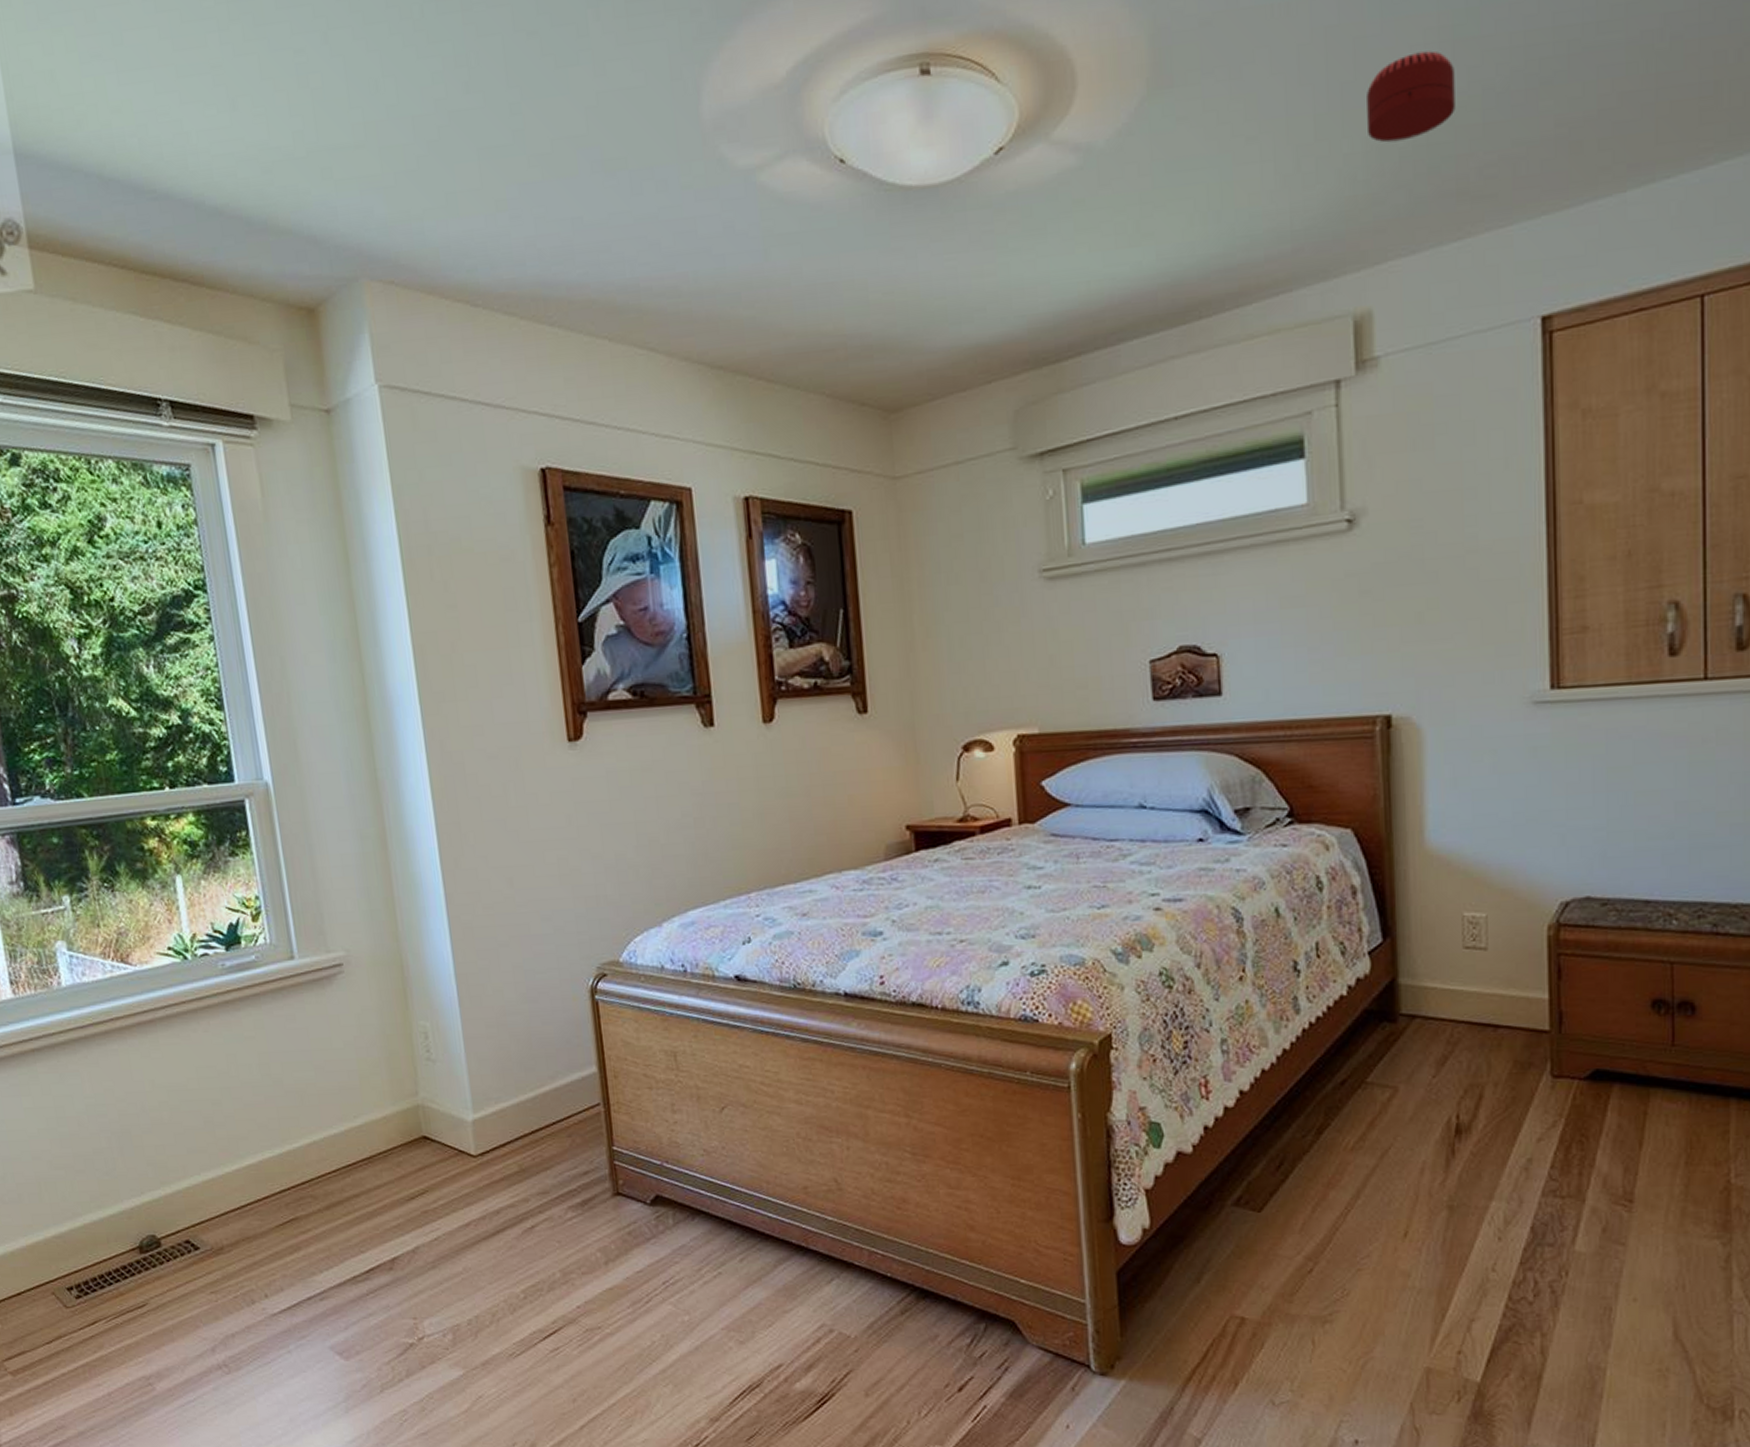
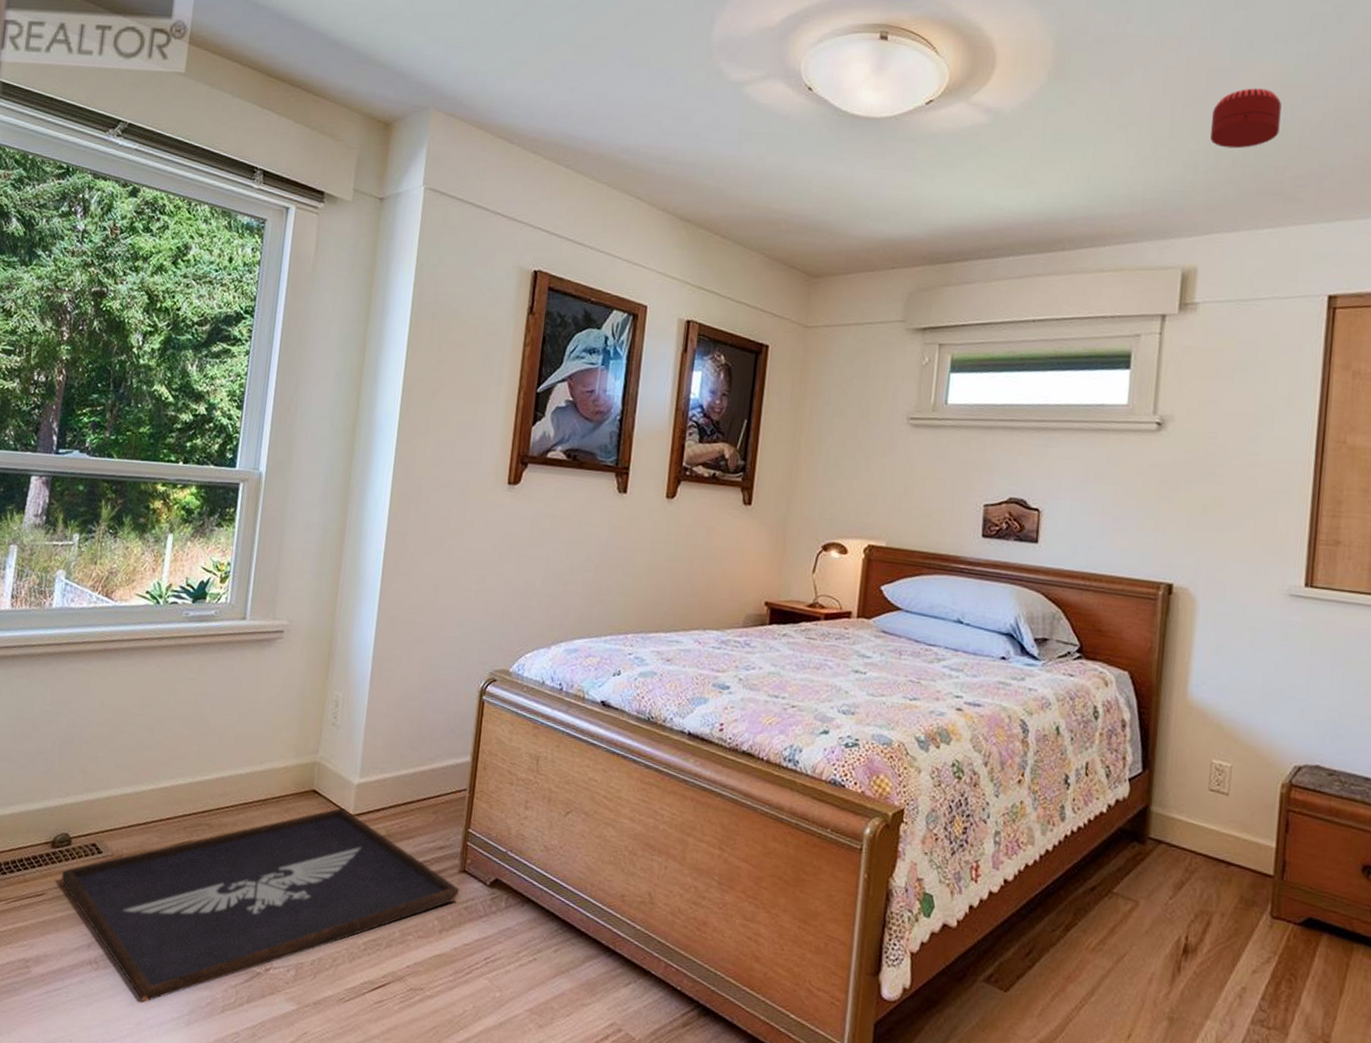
doormat: none [159,1150,619,1398] -> present [60,808,460,1003]

